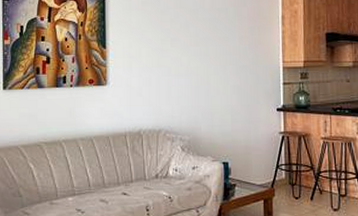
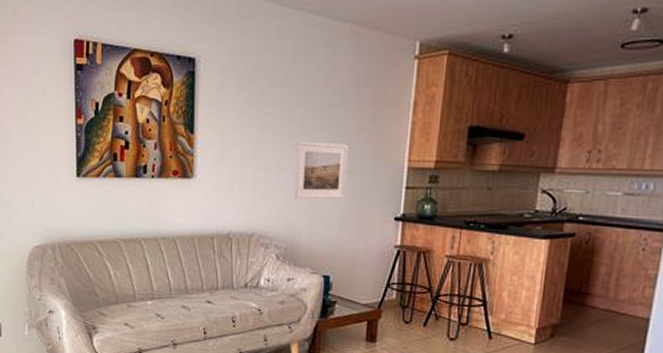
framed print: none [192,50,235,98] -> present [294,141,348,200]

